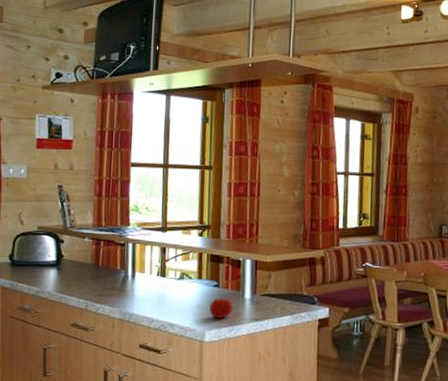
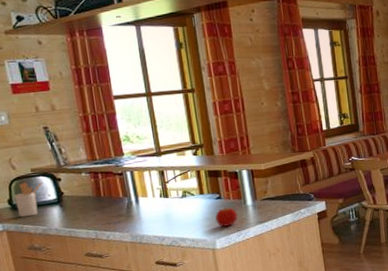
utensil holder: none [15,239,47,275] -> present [13,182,44,218]

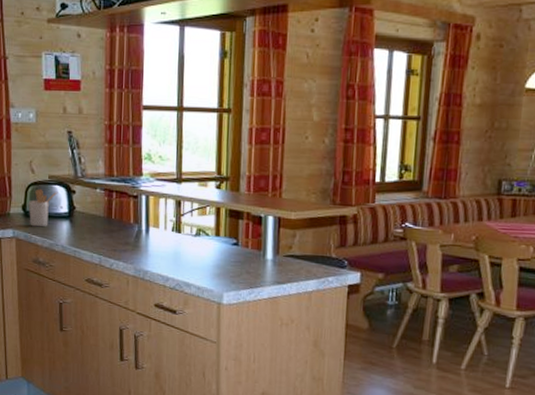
fruit: present [215,207,238,227] -> none [228,256,254,281]

